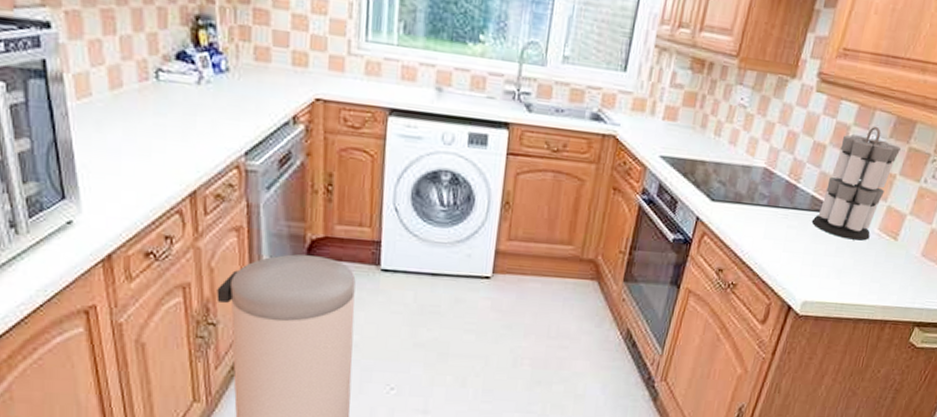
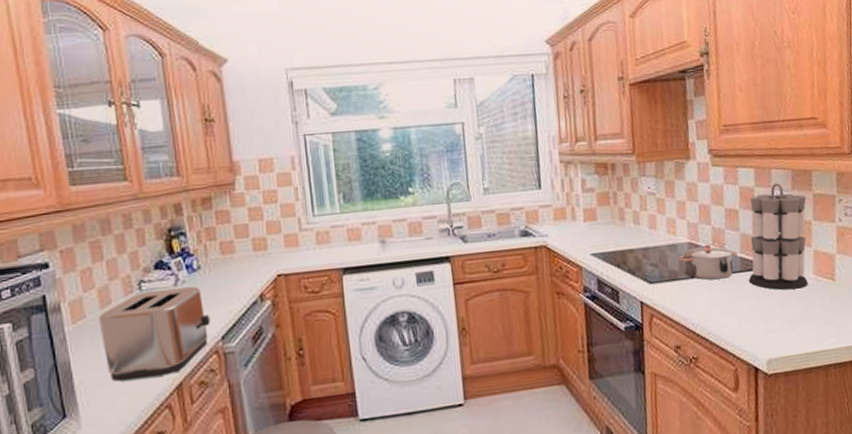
toaster: none [107,82,235,180] -> present [99,286,211,382]
cooking pot: none [749,173,812,214] -> present [678,243,739,280]

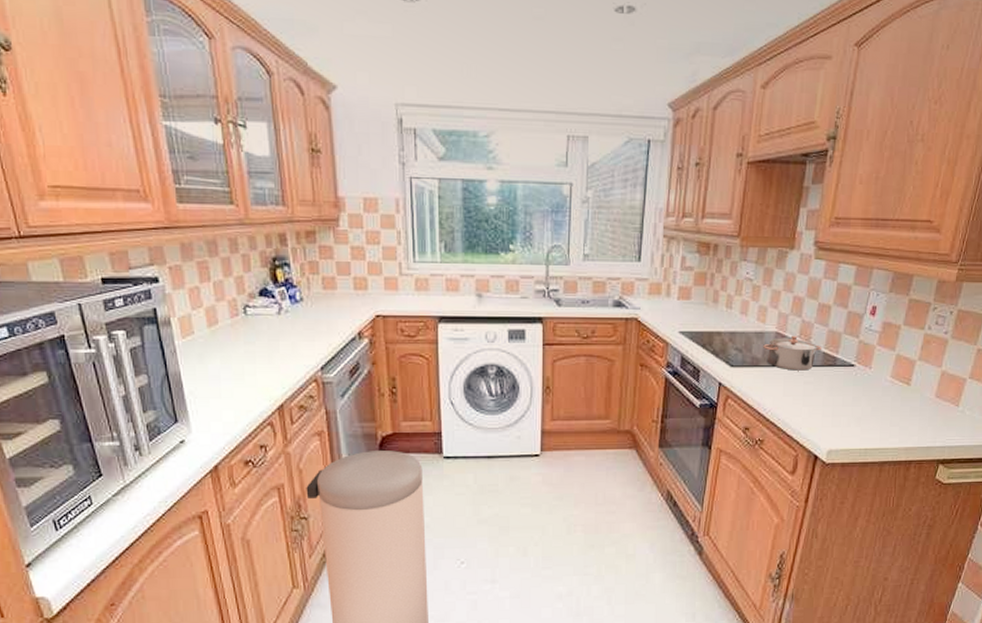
toaster: present [99,286,211,382] -> none [207,315,311,396]
spice rack: present [748,183,808,290] -> none [826,283,901,389]

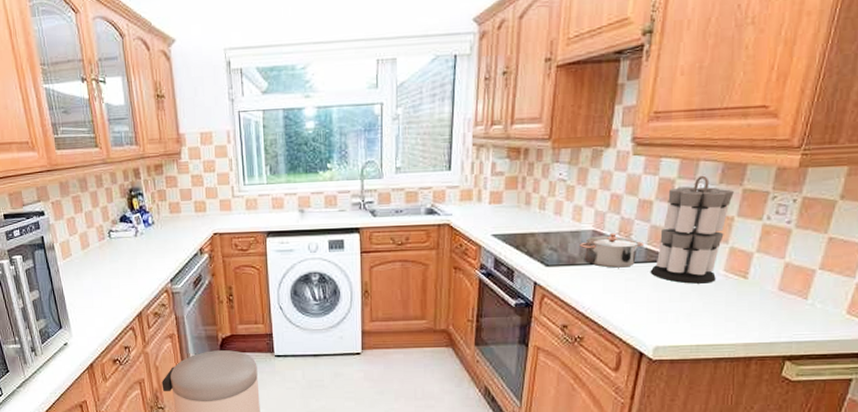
spice rack: none [826,283,901,389] -> present [650,175,734,284]

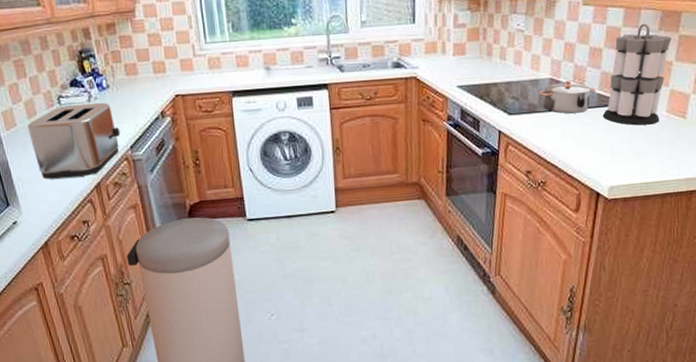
toaster: none [81,237,162,306] -> present [27,102,121,179]

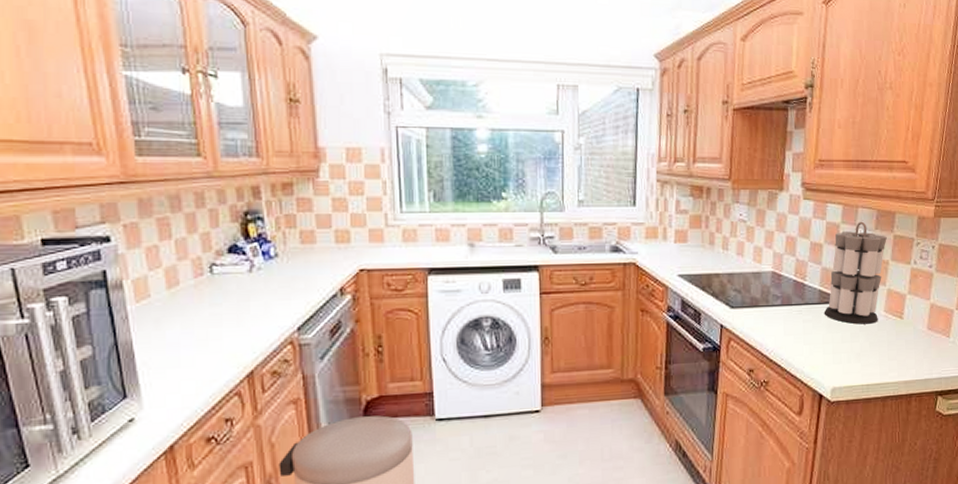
toaster: present [27,102,121,179] -> none [165,273,286,365]
cooking pot: present [539,80,597,114] -> none [761,274,818,310]

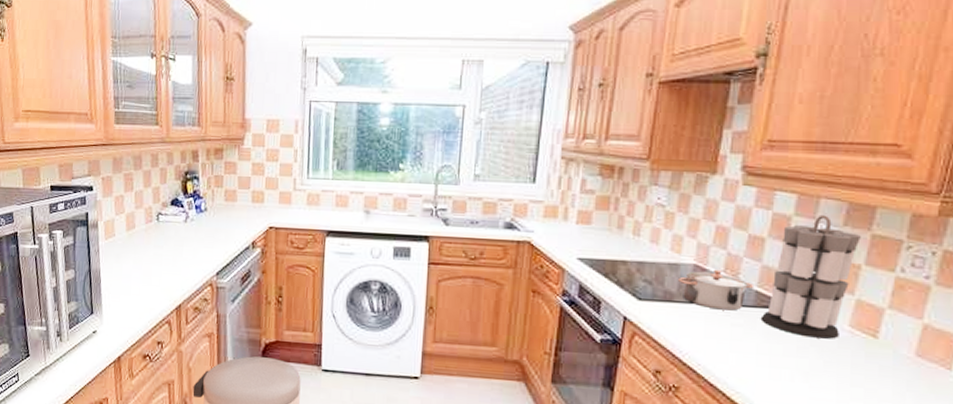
cooking pot: none [761,274,818,310] -> present [678,269,755,311]

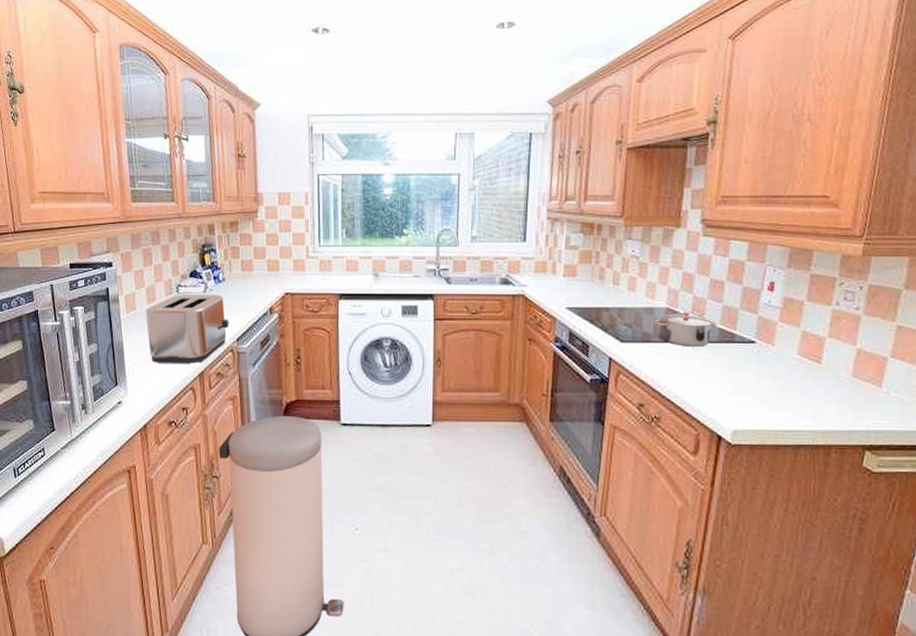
toaster: none [124,222,210,296] -> present [146,294,229,364]
spice rack: present [760,214,861,339] -> none [724,259,802,367]

